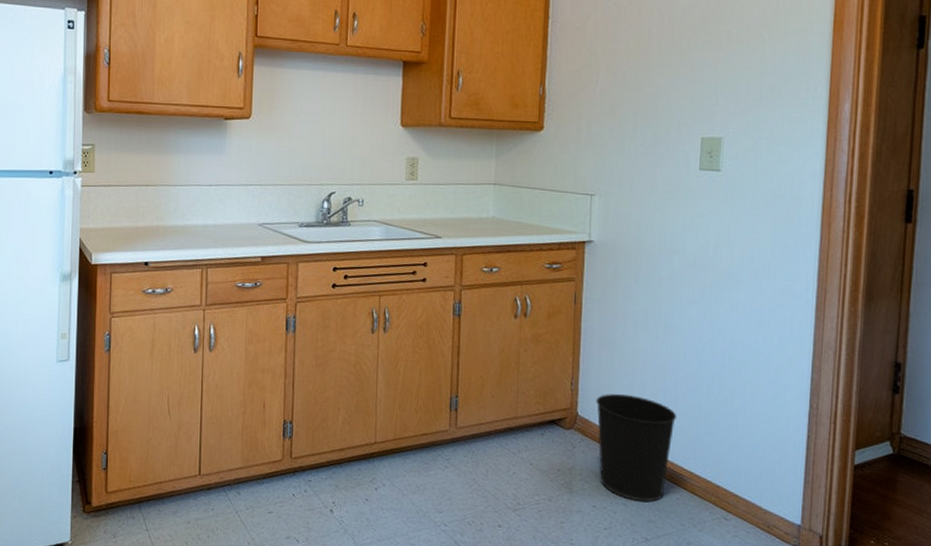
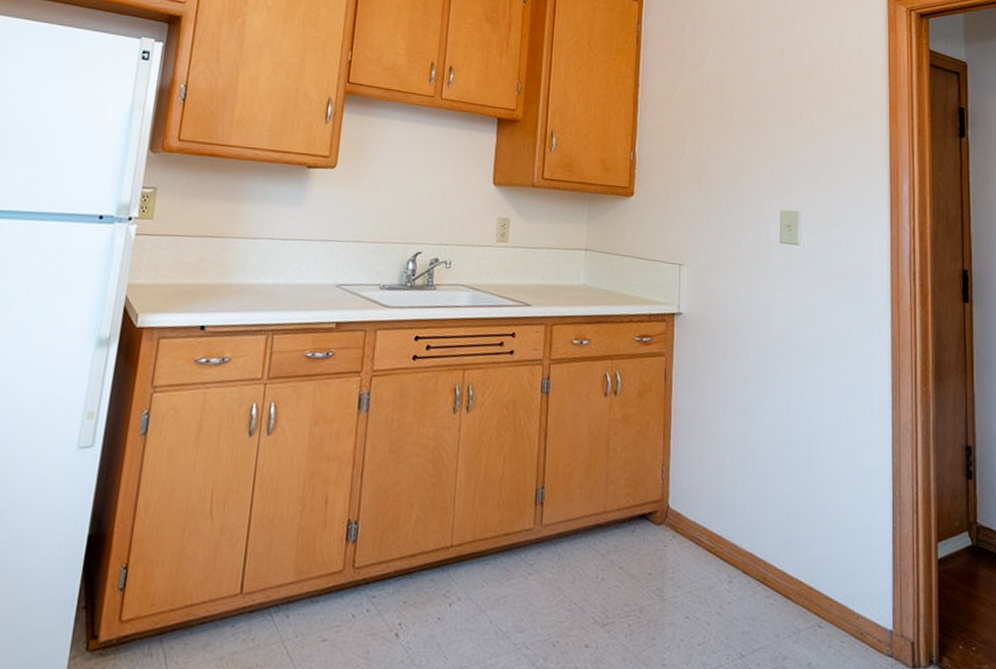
wastebasket: present [595,393,677,503] -> none [687,482,768,610]

